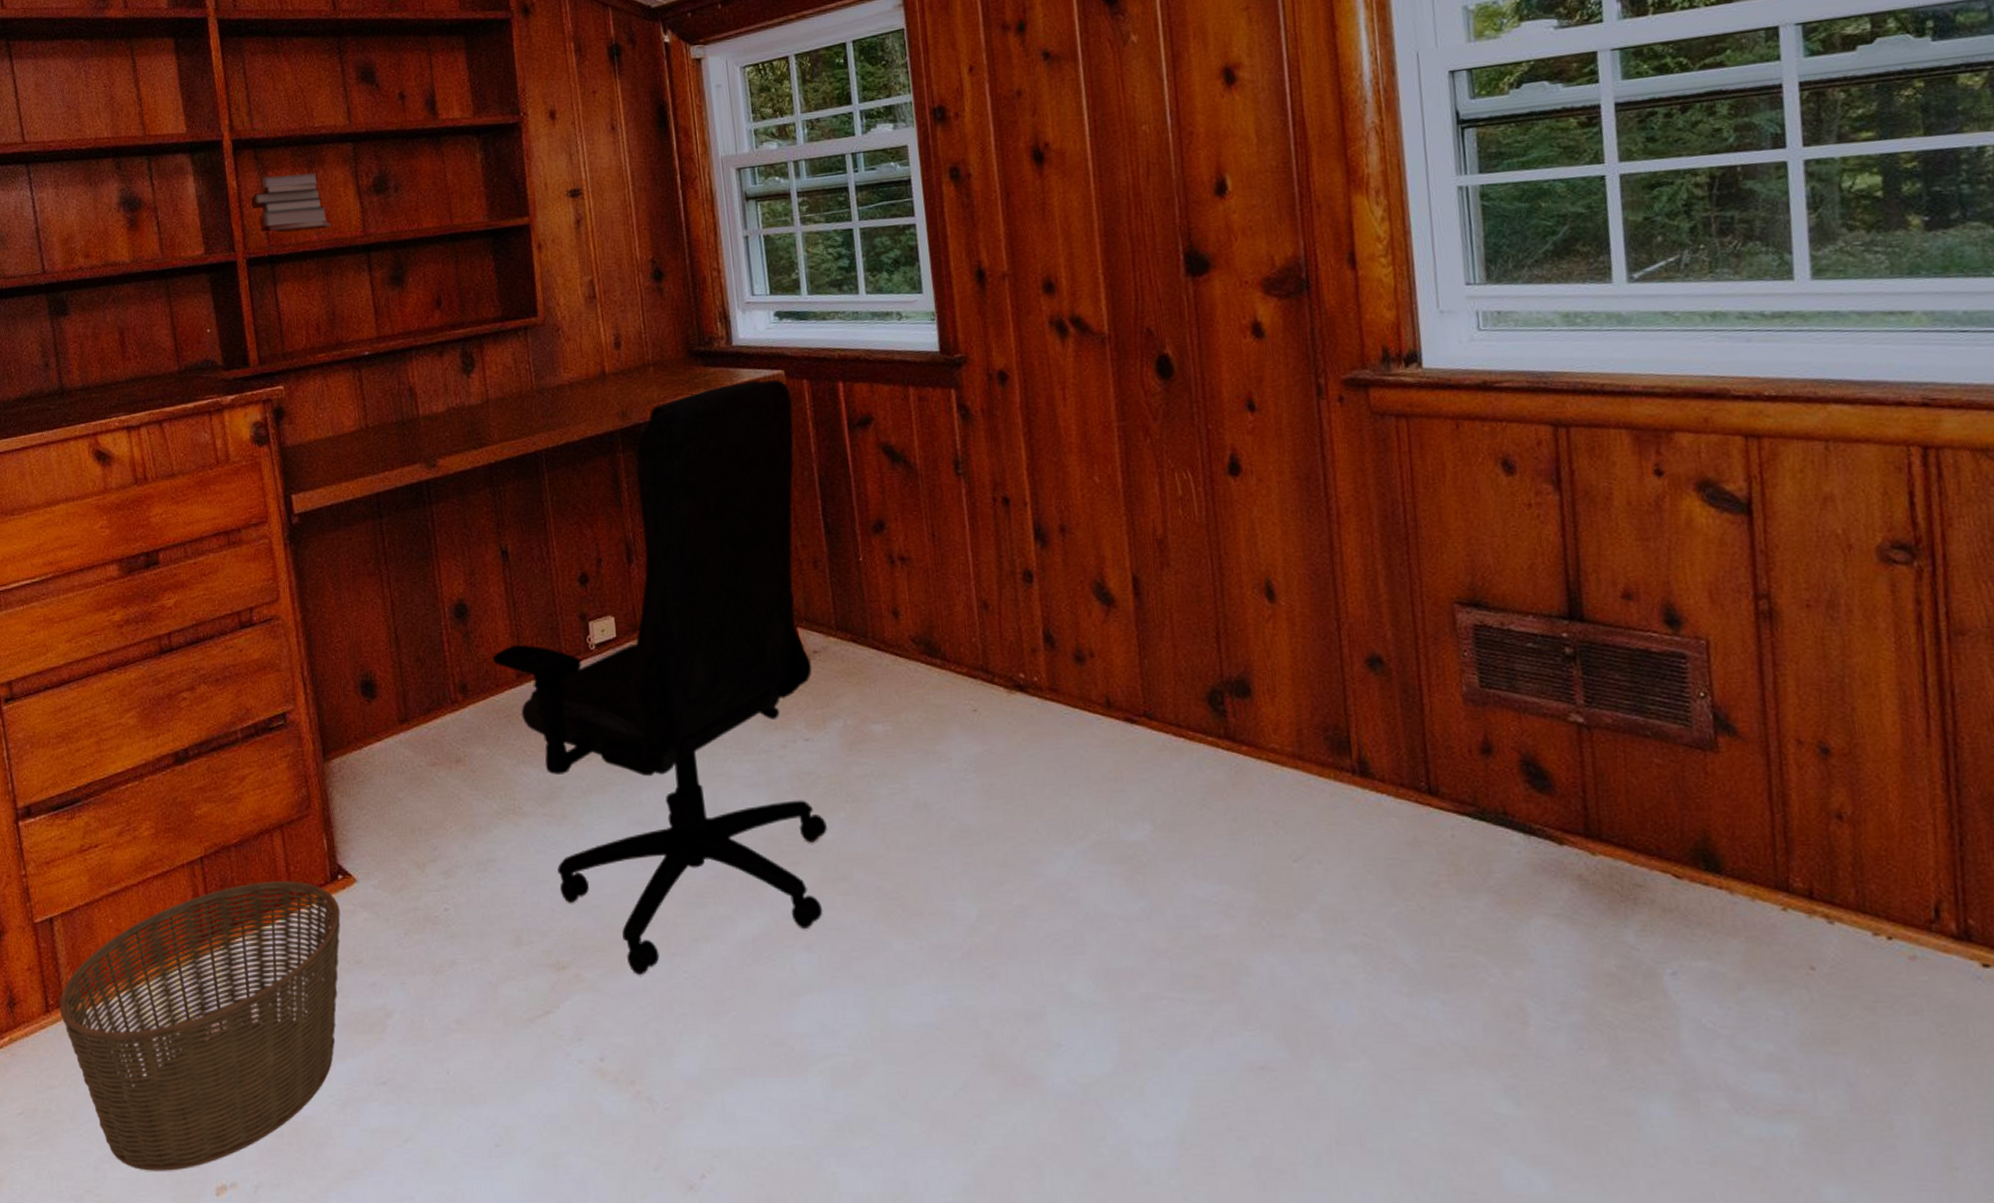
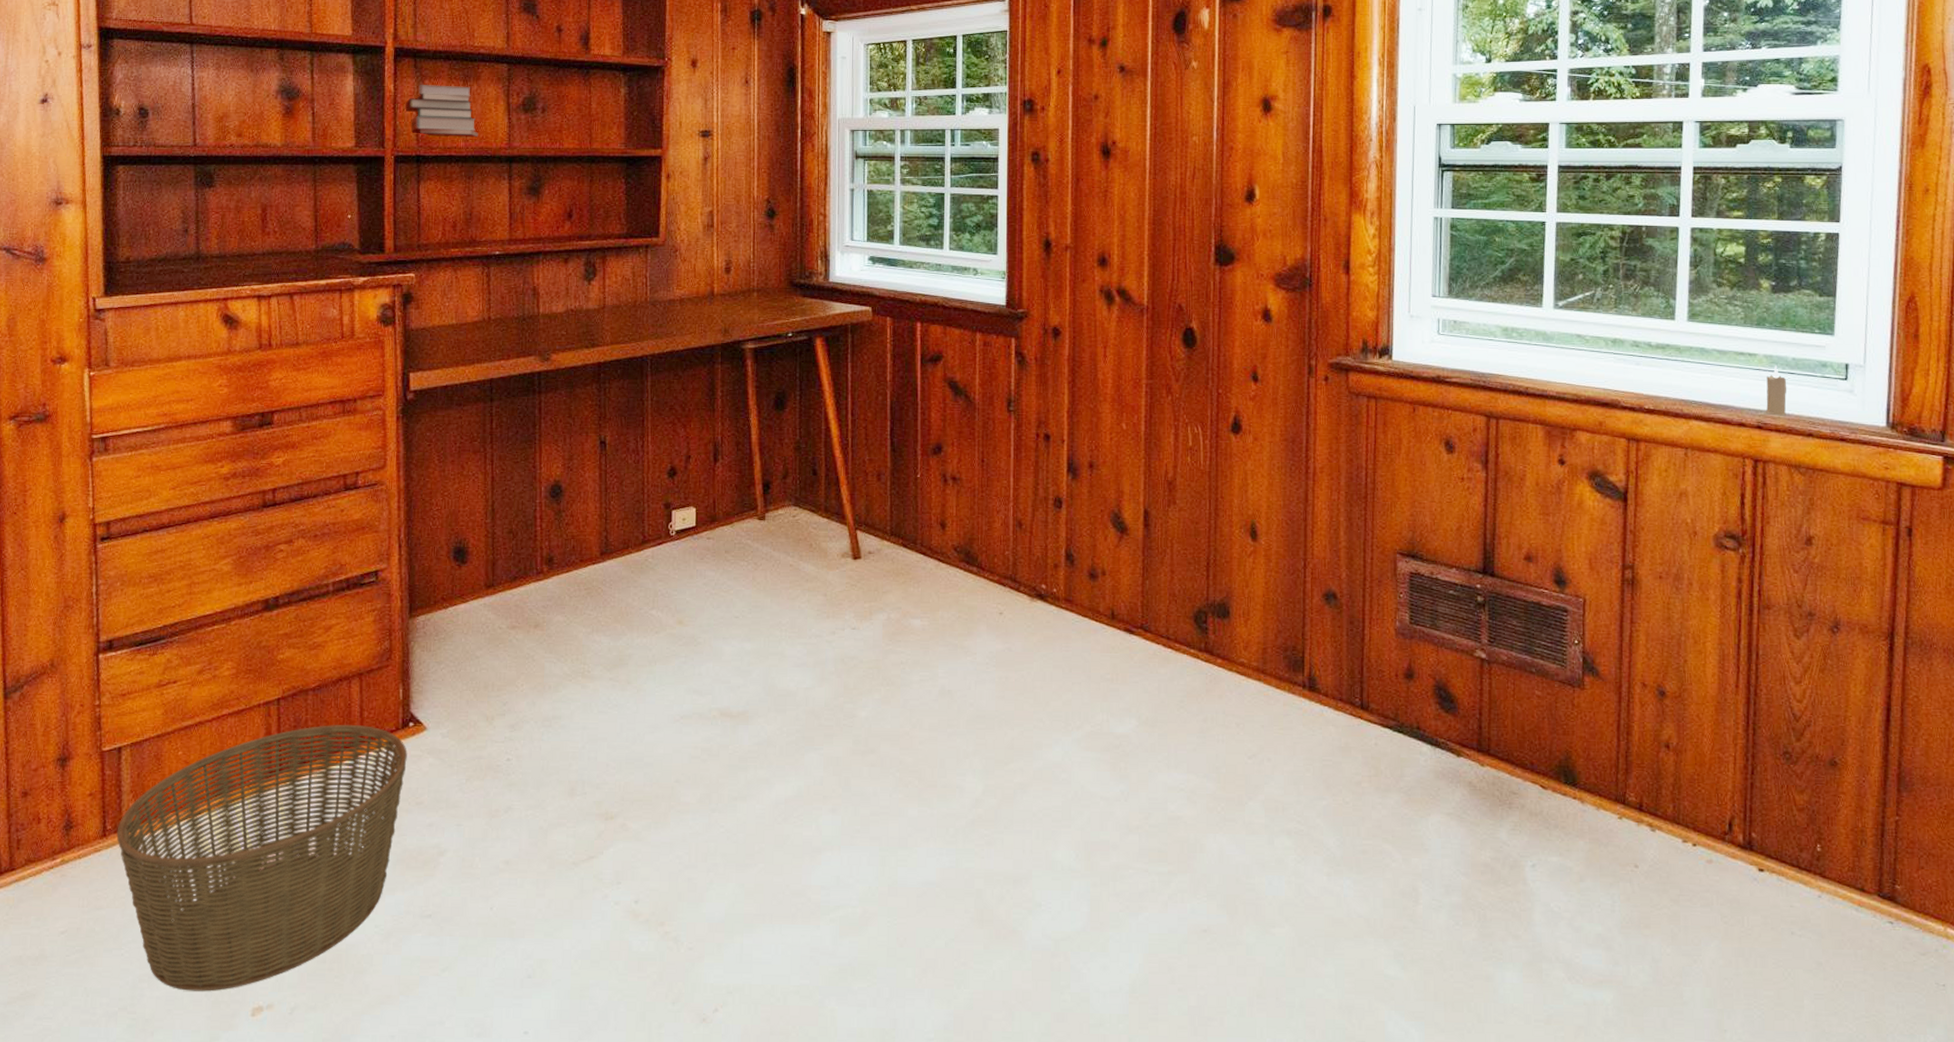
office chair: present [493,379,827,975] -> none [580,314,876,827]
candle: none [1928,323,1962,389] -> present [1763,365,1787,416]

